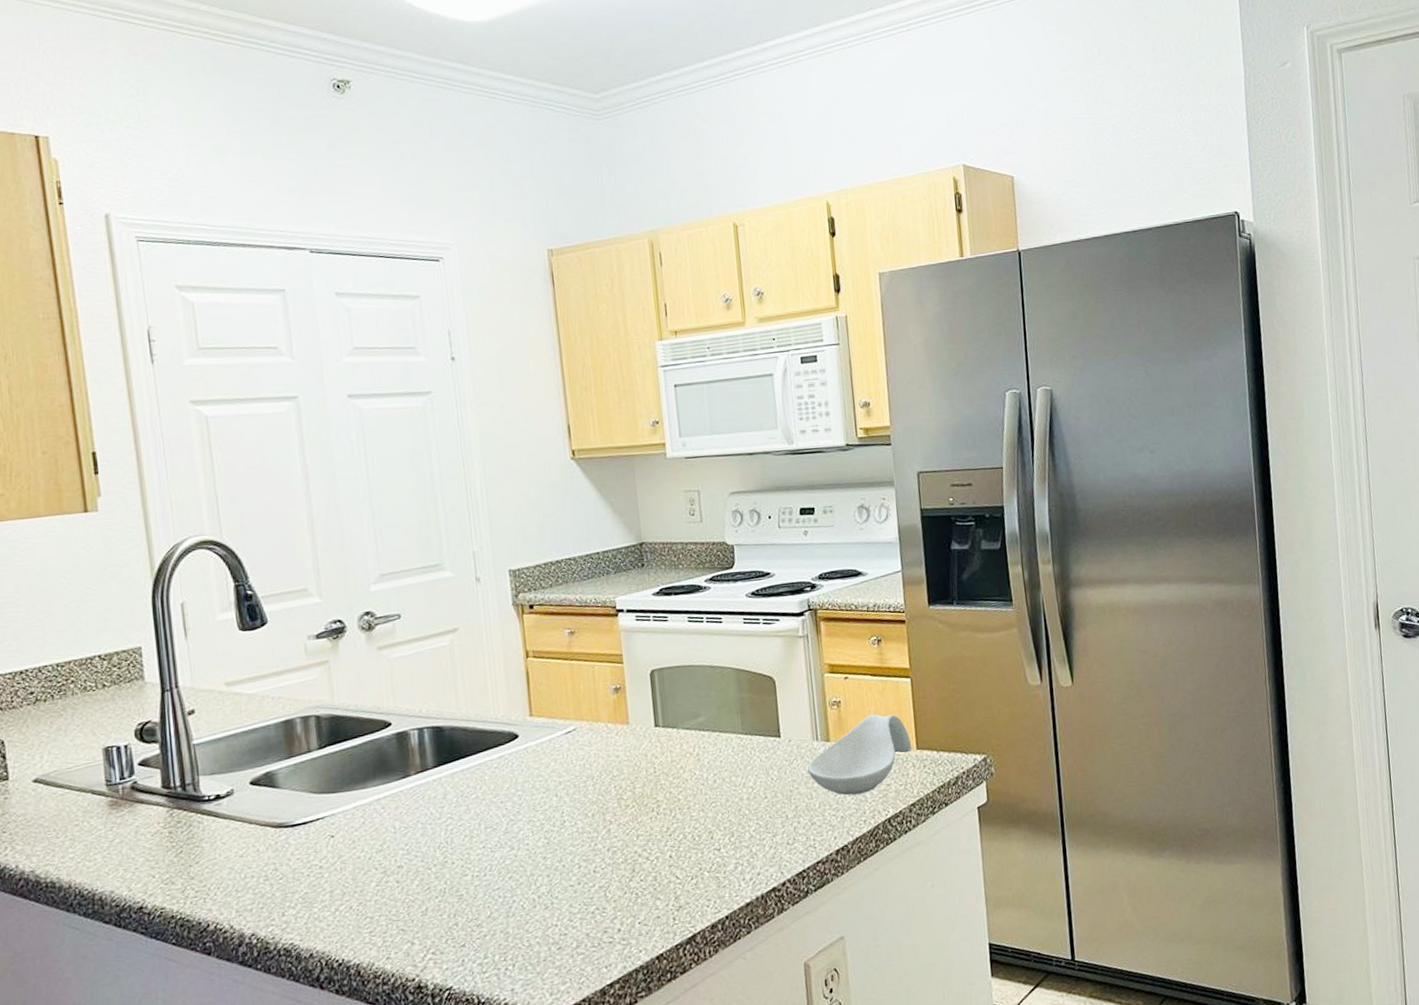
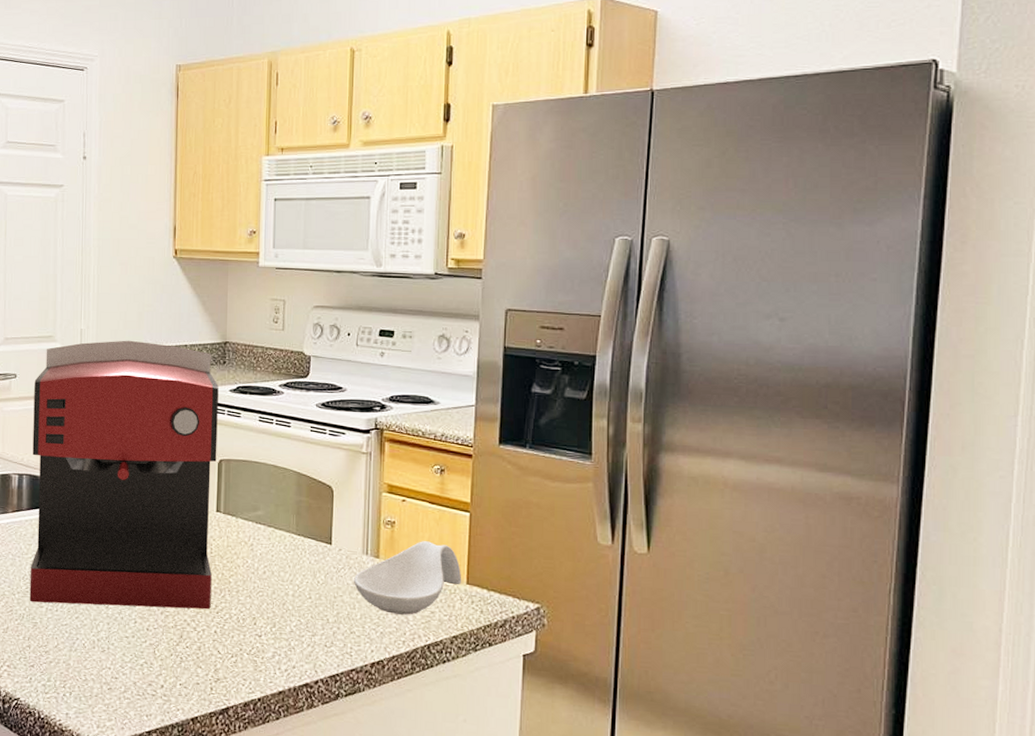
coffee maker: none [424,555,662,873] -> present [29,340,219,610]

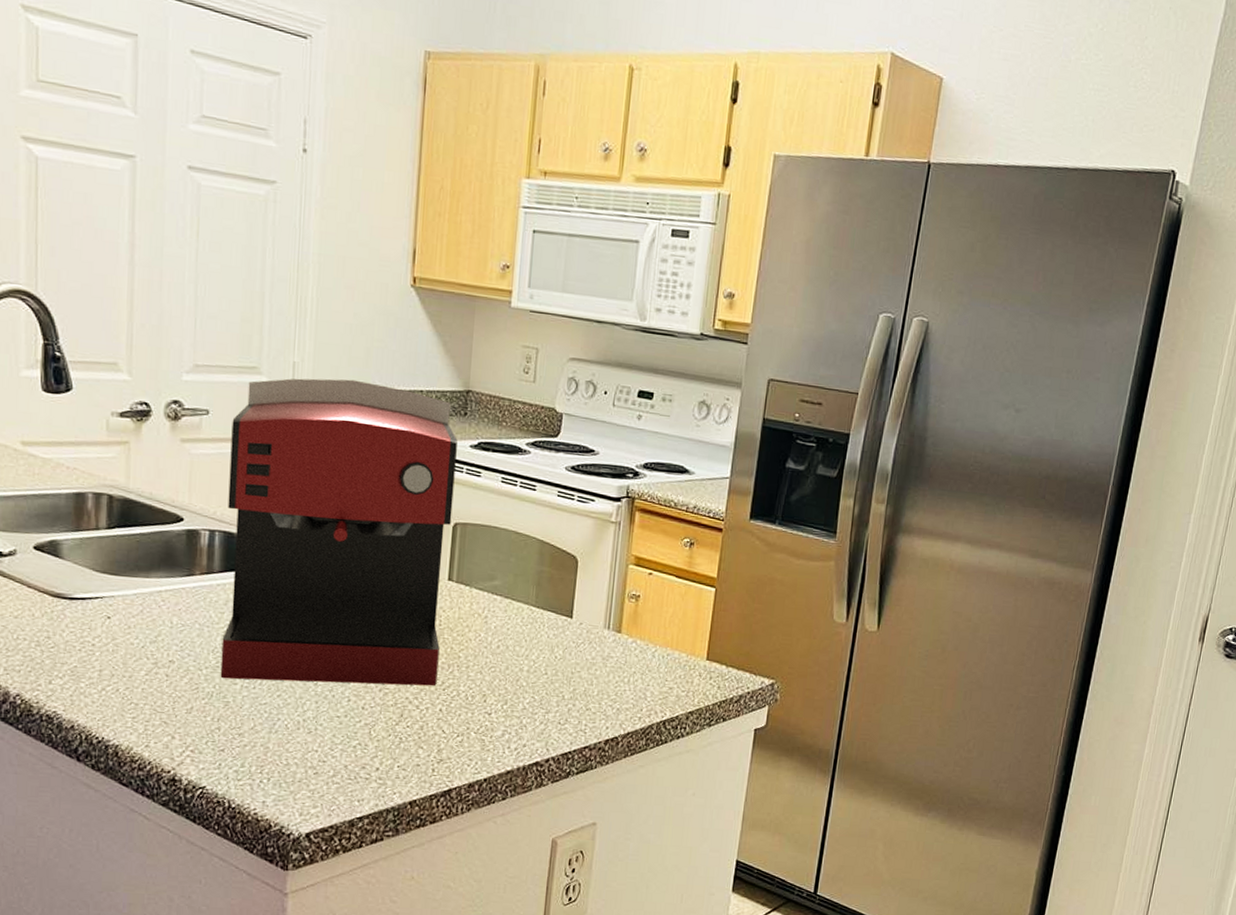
spoon rest: present [354,541,462,615] -> none [593,616,703,691]

